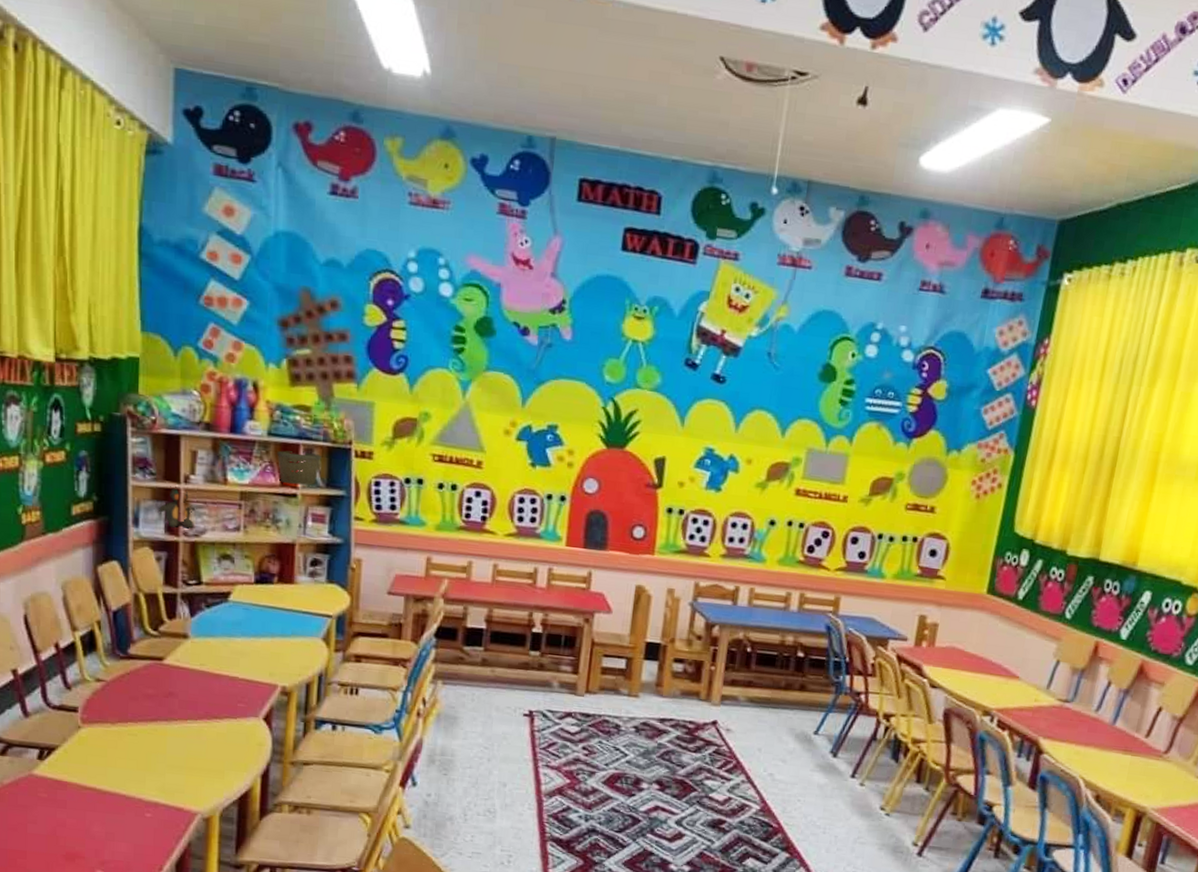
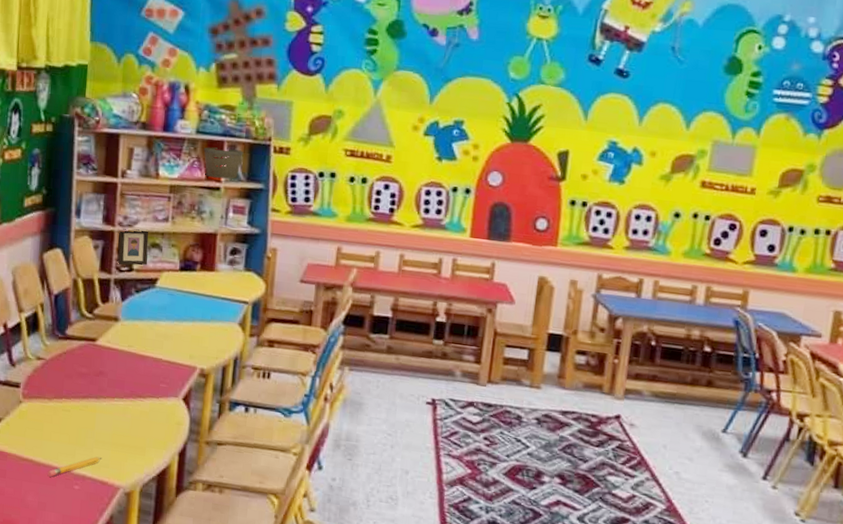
pencil: none [114,782,176,806] -> present [47,456,102,477]
stuffed animal: present [159,486,197,529] -> none [98,180,132,220]
picture frame: none [184,539,219,579] -> present [118,229,149,266]

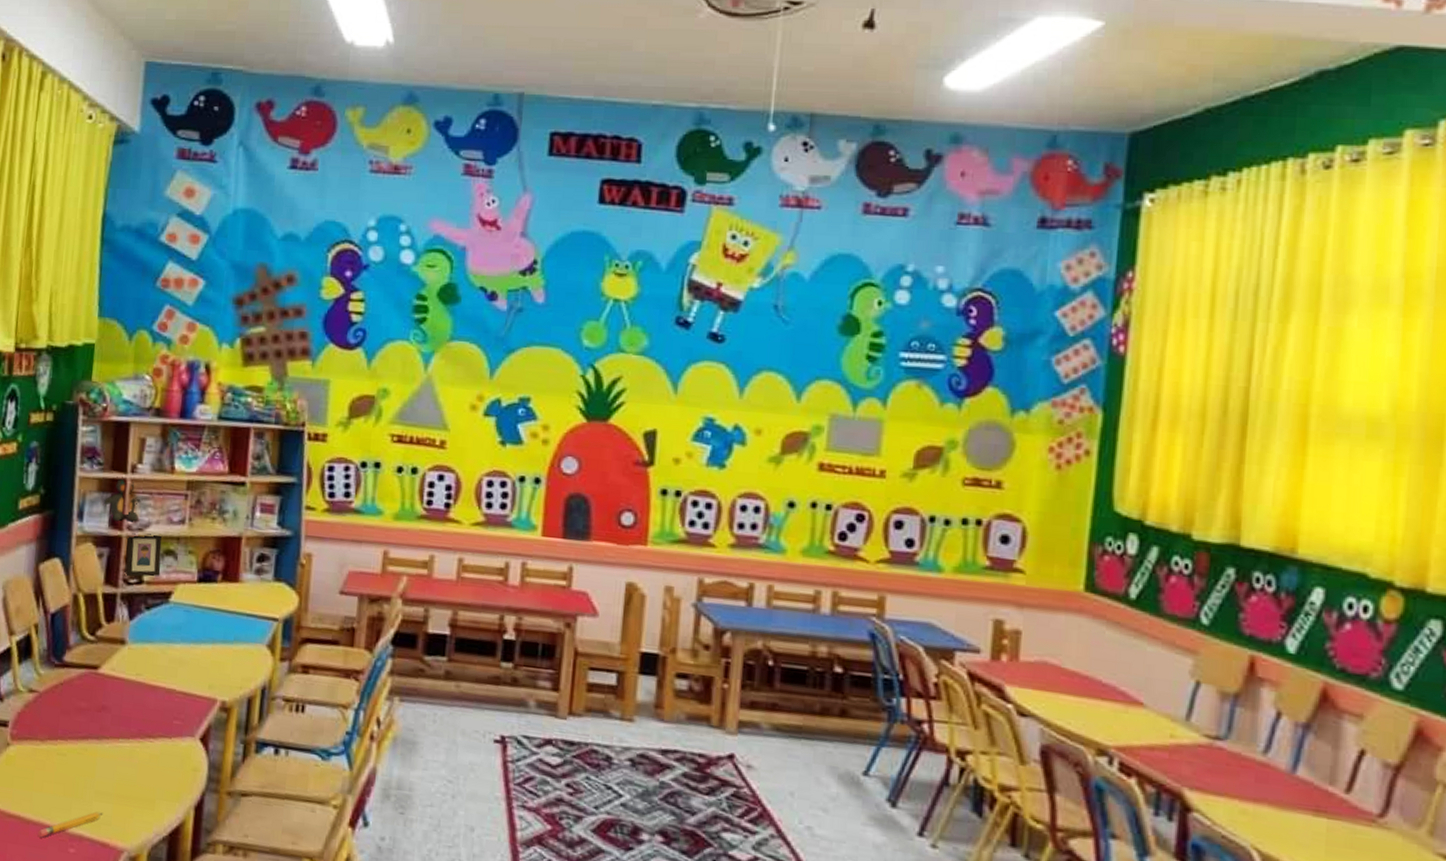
stuffed animal: none [98,180,132,220] -> present [104,476,143,522]
basket: present [204,147,244,180] -> none [226,435,273,473]

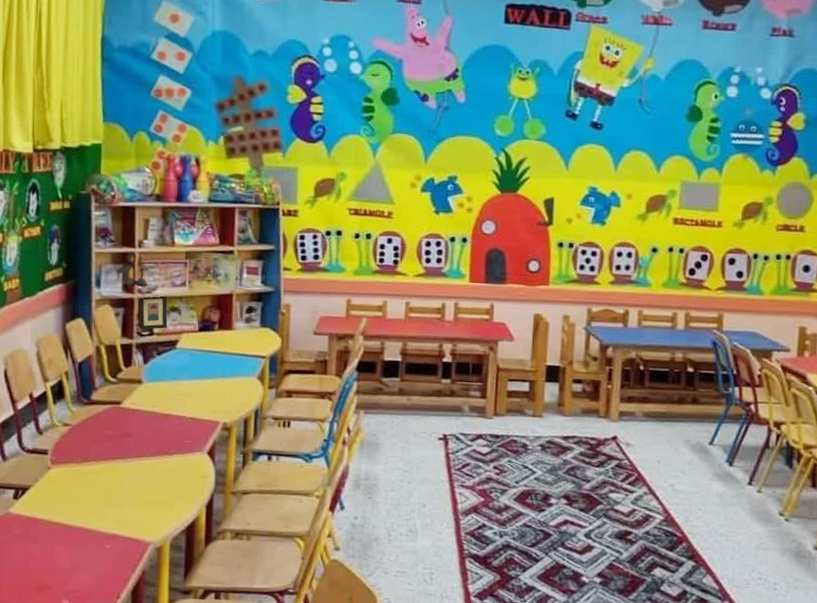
pencil: present [37,811,104,838] -> none [78,515,132,539]

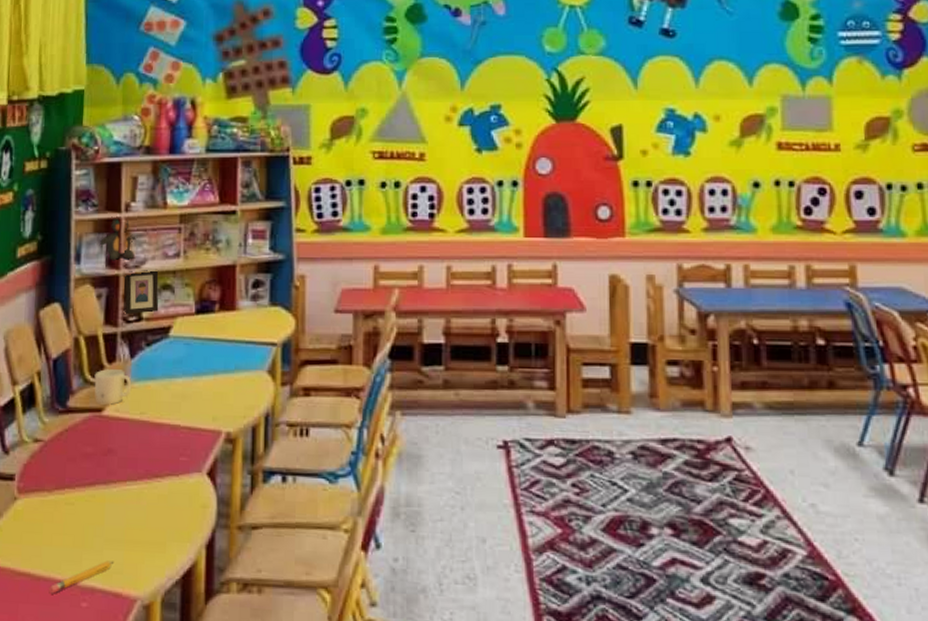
pencil: none [78,515,132,539] -> present [49,560,115,594]
mug: none [113,372,145,400] -> present [94,369,132,406]

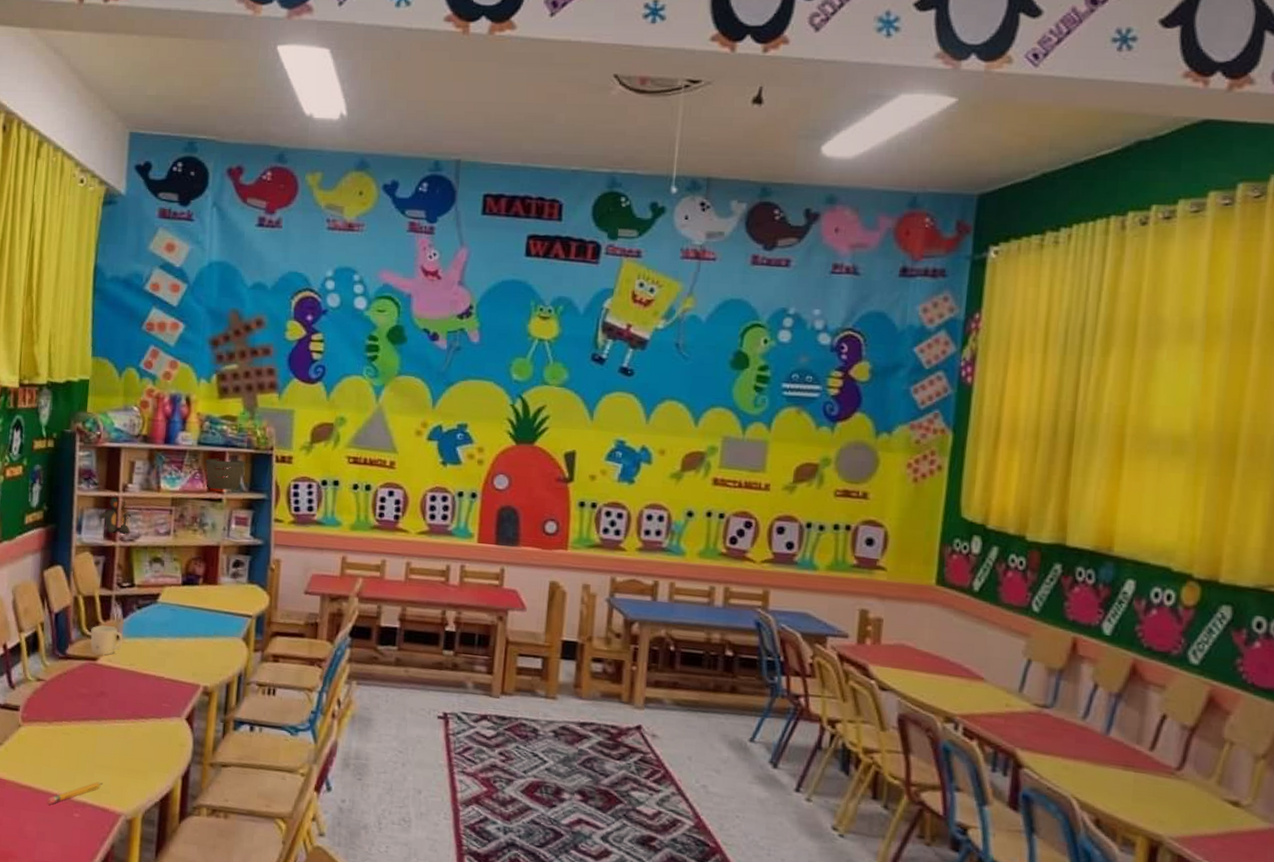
picture frame: present [124,269,159,315] -> none [119,543,151,581]
basket: none [215,166,260,201] -> present [205,458,246,491]

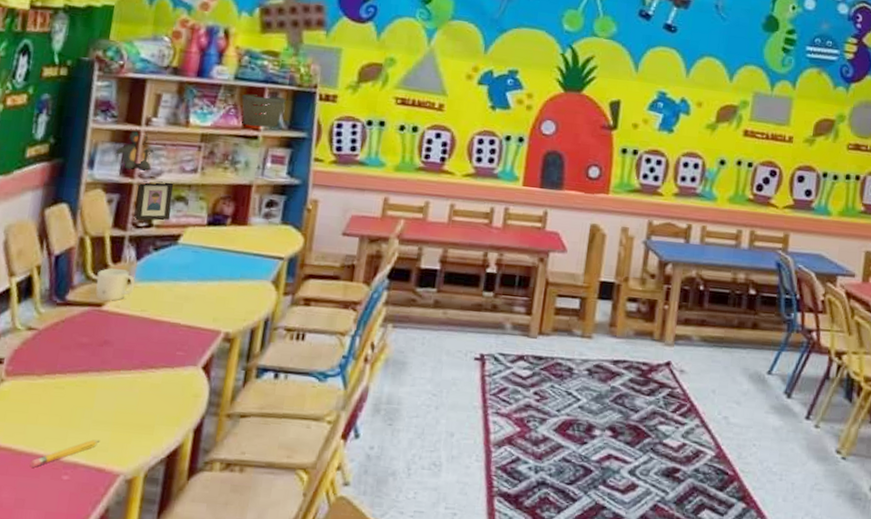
picture frame: none [119,543,151,581] -> present [135,181,173,221]

